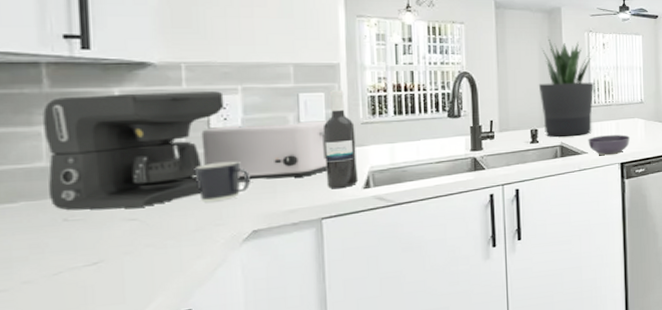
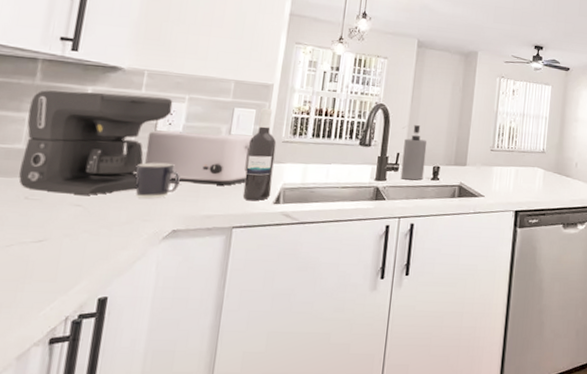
soap dispenser: none [492,90,522,147] -> present [400,125,427,181]
planter: present [538,36,594,138] -> none [446,78,501,179]
bowl: present [588,134,631,156] -> none [486,180,529,202]

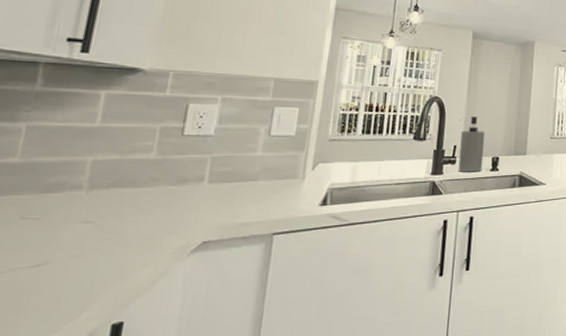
coffee maker: present [19,90,173,195] -> none [12,96,203,210]
mug: present [135,162,180,199] -> none [158,169,212,209]
toaster: present [145,130,254,186] -> none [170,133,296,190]
wine bottle: present [242,108,277,201] -> none [284,106,323,205]

